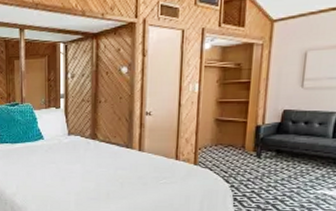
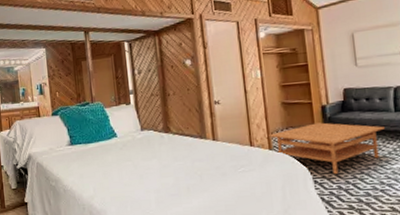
coffee table: none [196,142,318,195] -> present [269,122,385,175]

